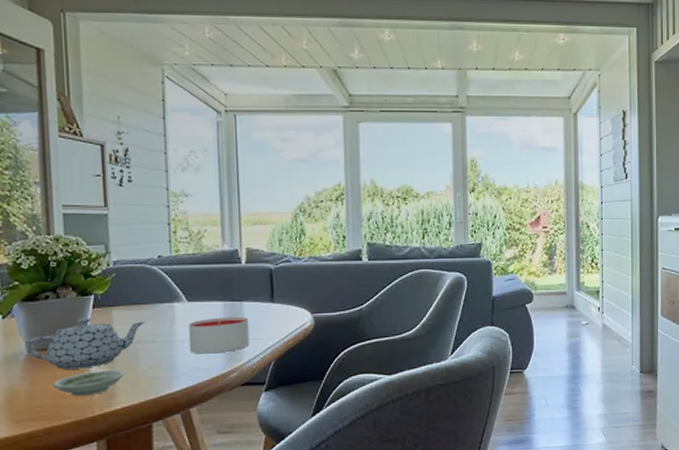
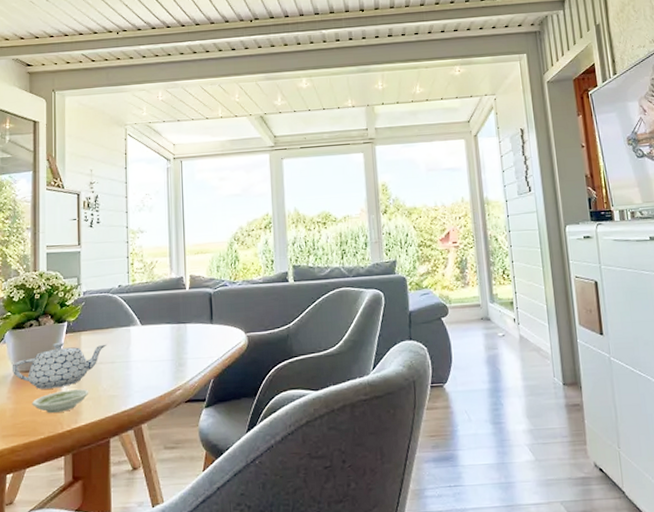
candle: present [188,316,250,354] -> none [141,337,192,373]

